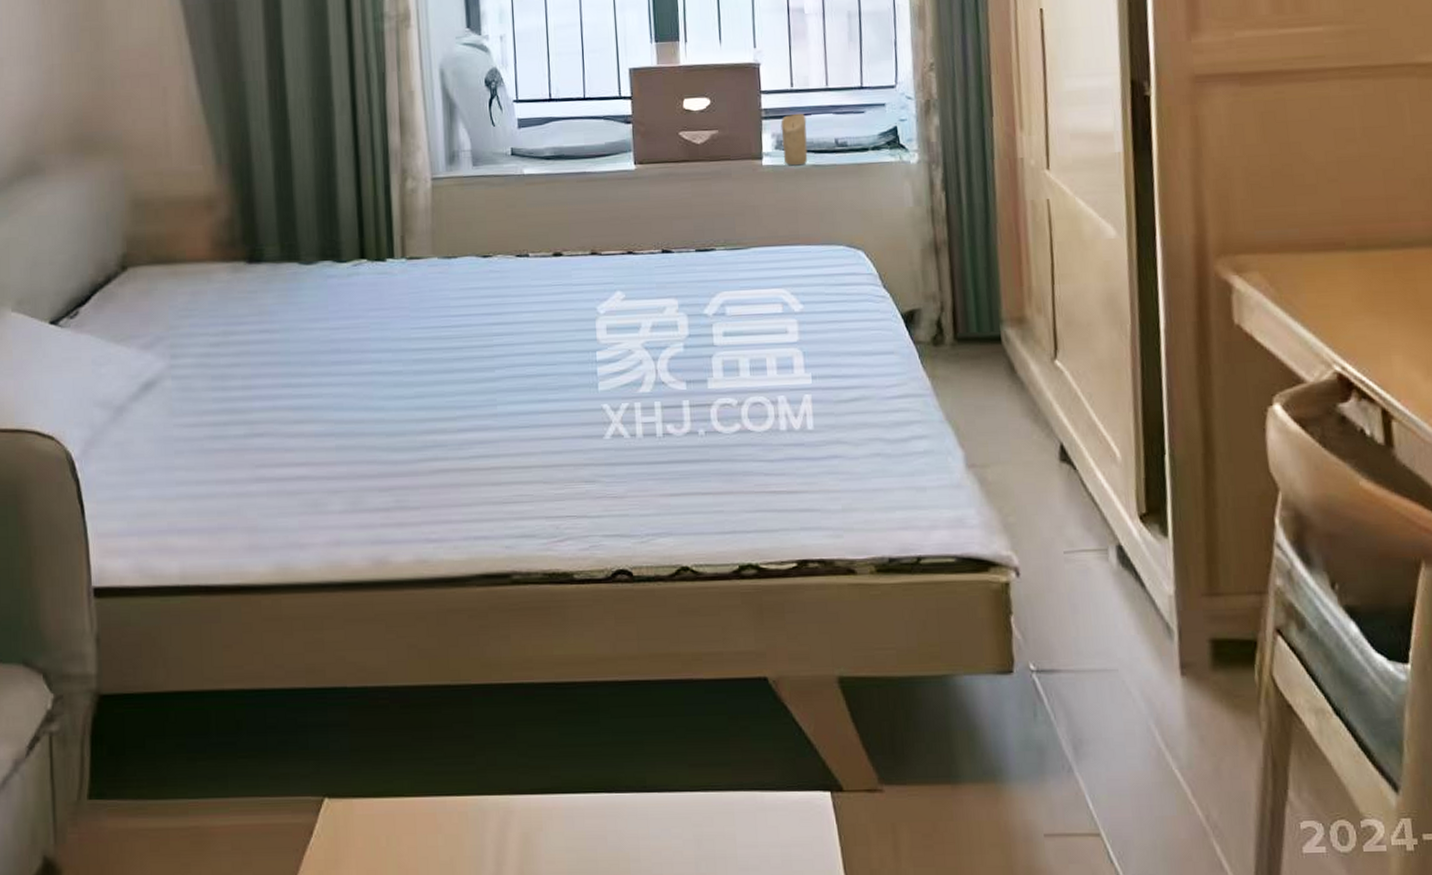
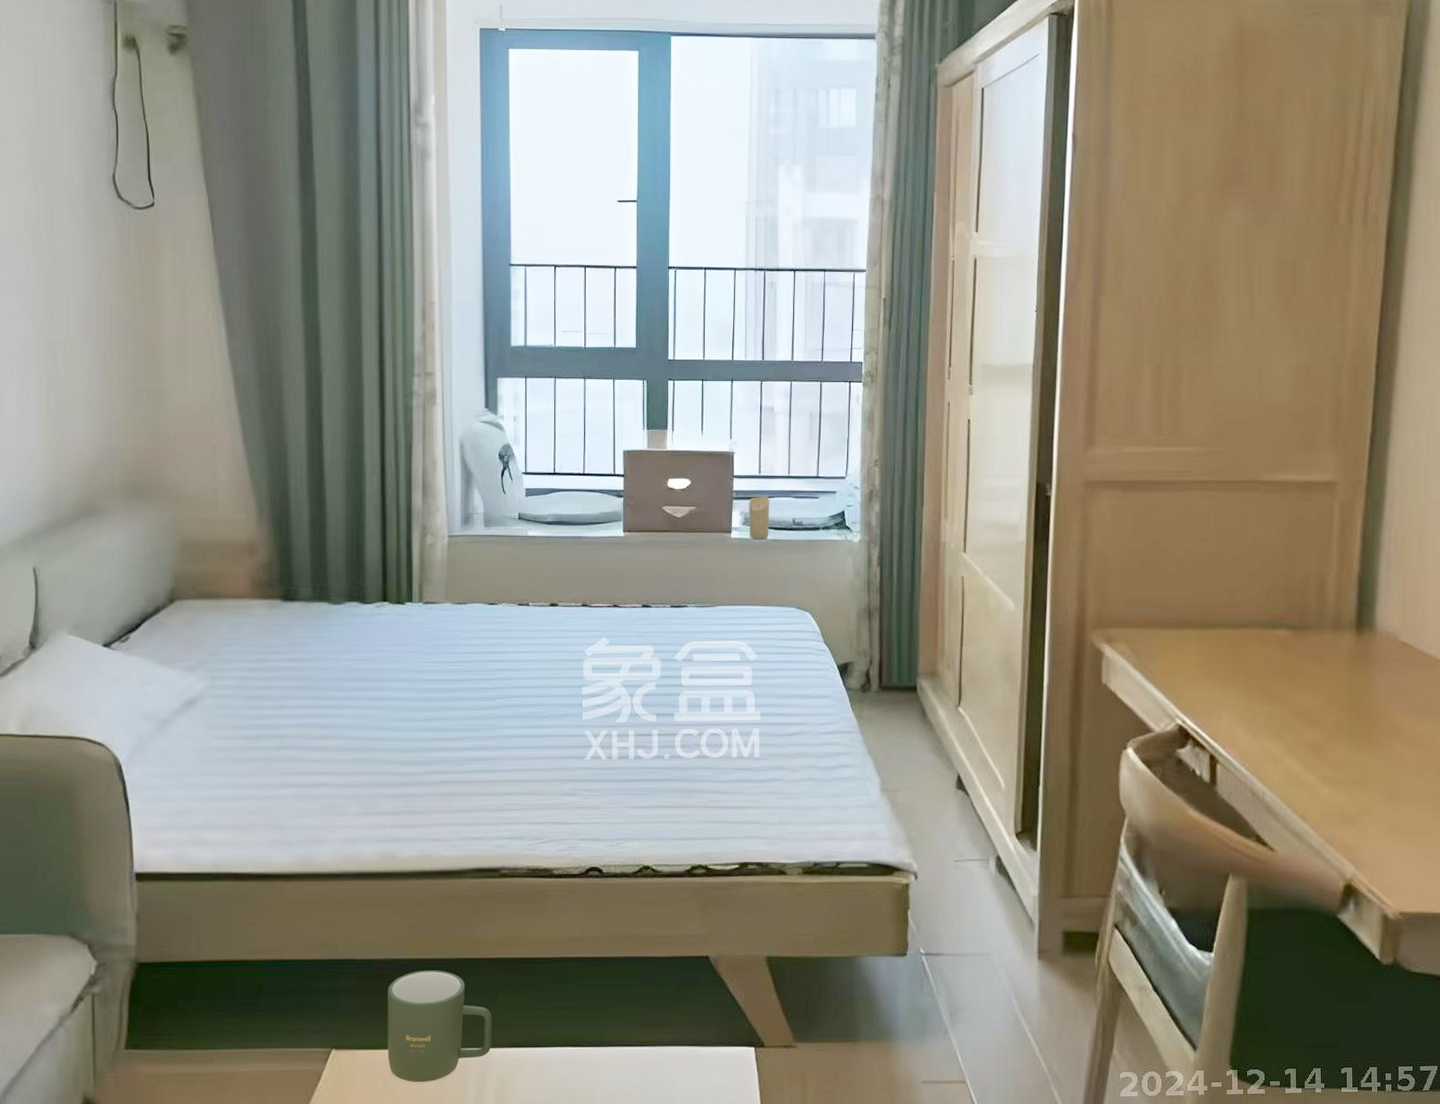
mug: none [385,699,512,840] -> present [387,970,493,1084]

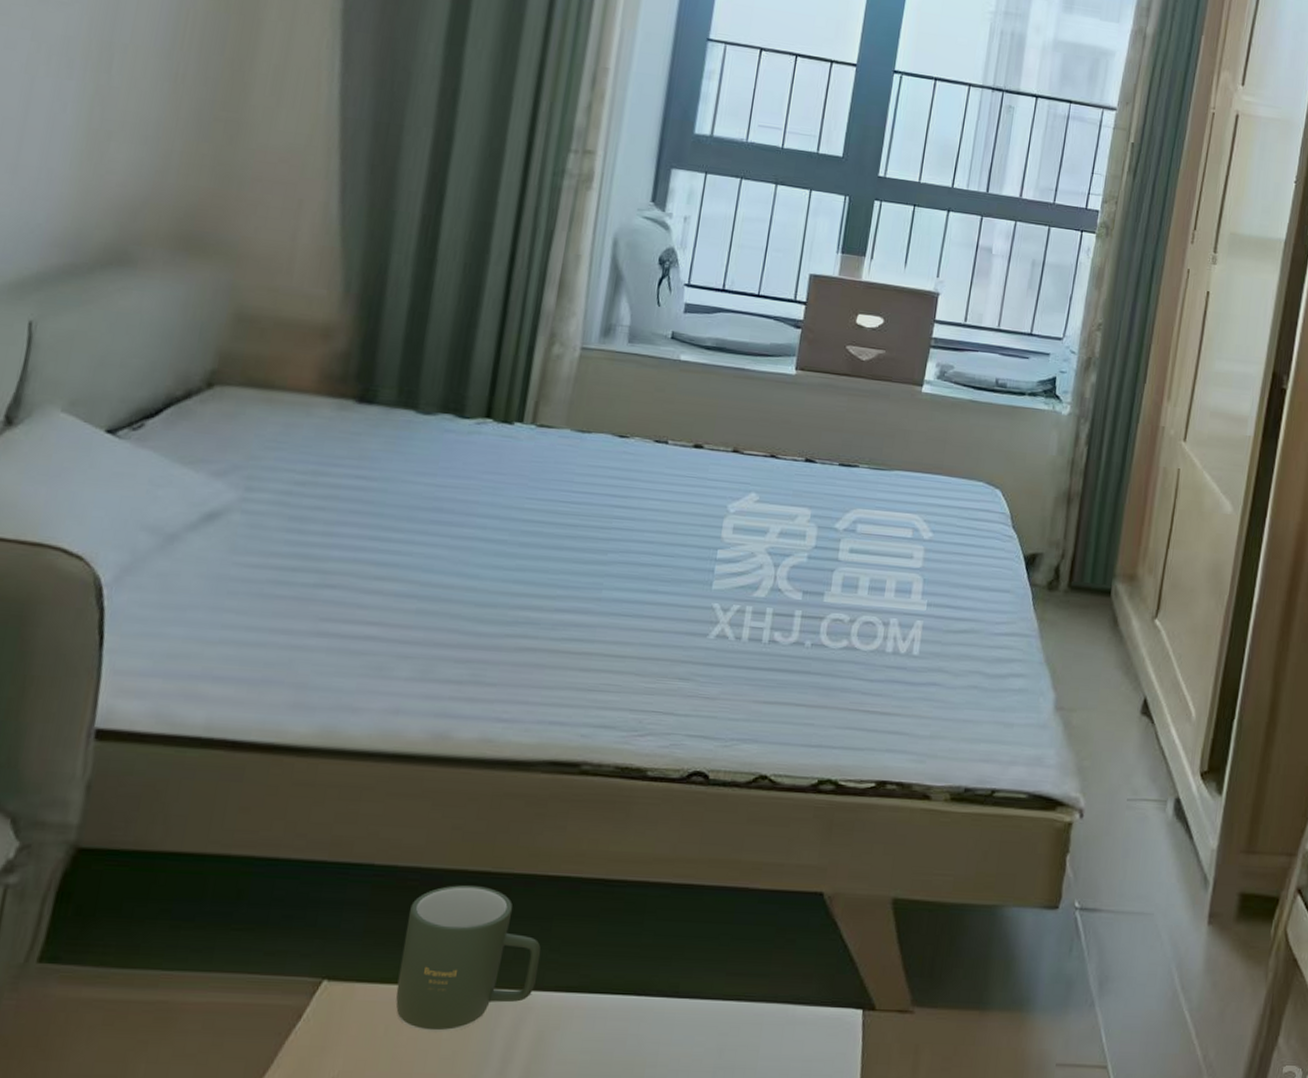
candle: present [748,496,770,540] -> none [943,347,973,399]

